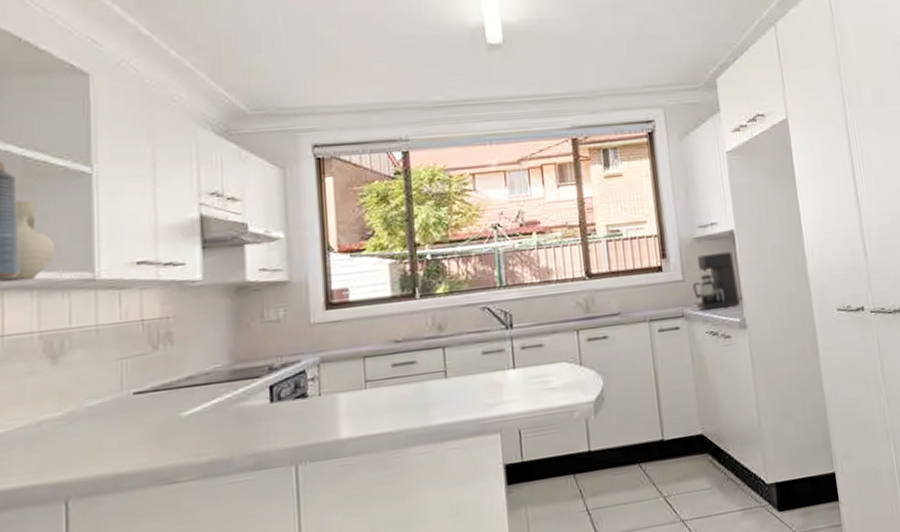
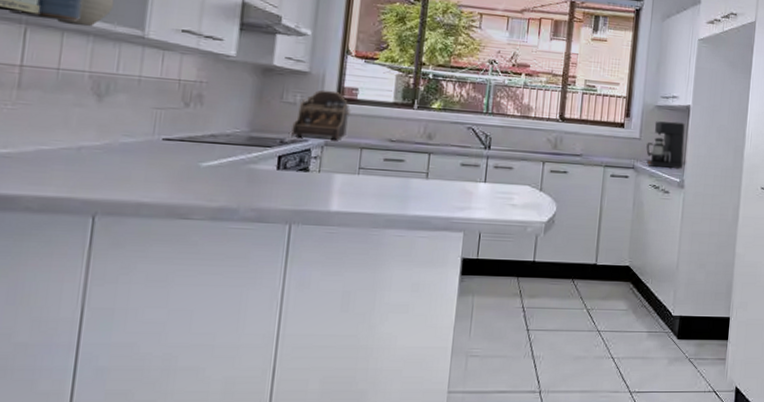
spice rack: none [280,296,345,360] -> present [291,89,352,140]

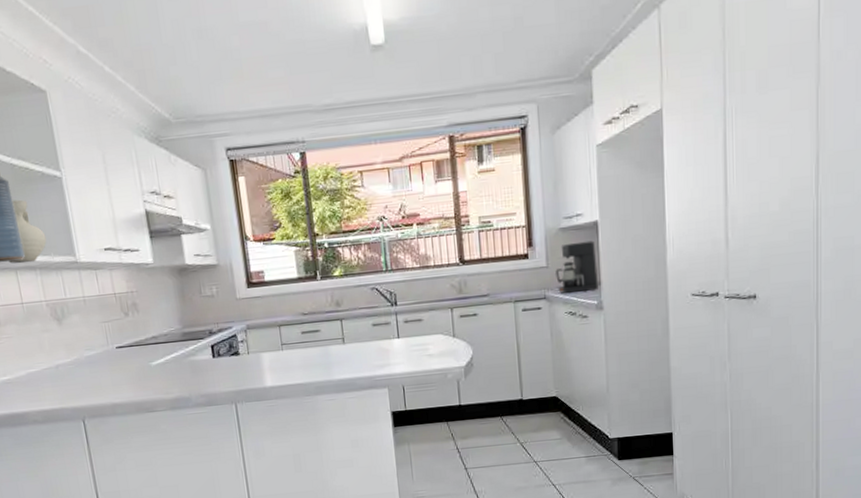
spice rack: present [291,89,352,140] -> none [215,277,263,326]

